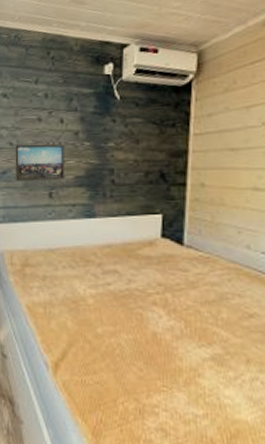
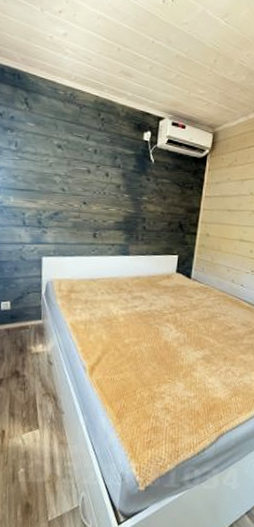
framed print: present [15,144,64,181] -> none [66,191,108,224]

